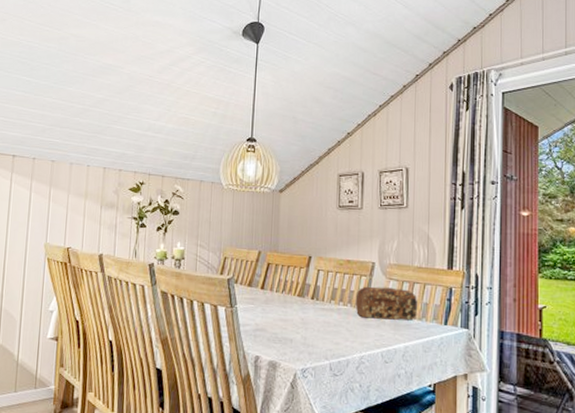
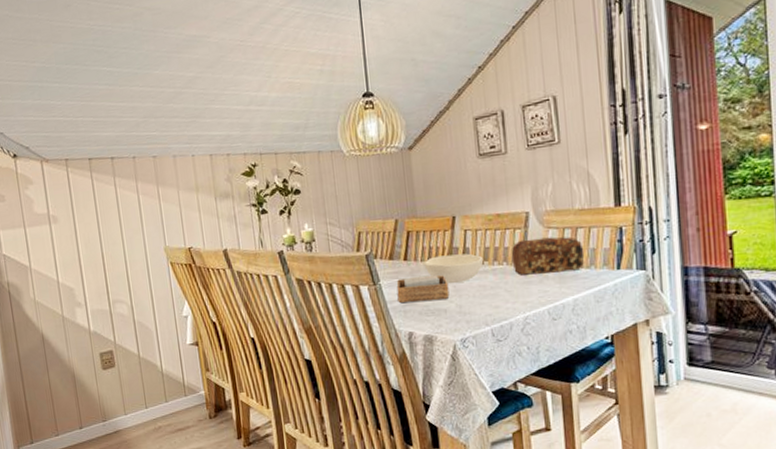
napkin holder: none [250,305,297,329] -> present [396,274,450,303]
bowl: none [279,289,331,317] -> present [425,253,484,284]

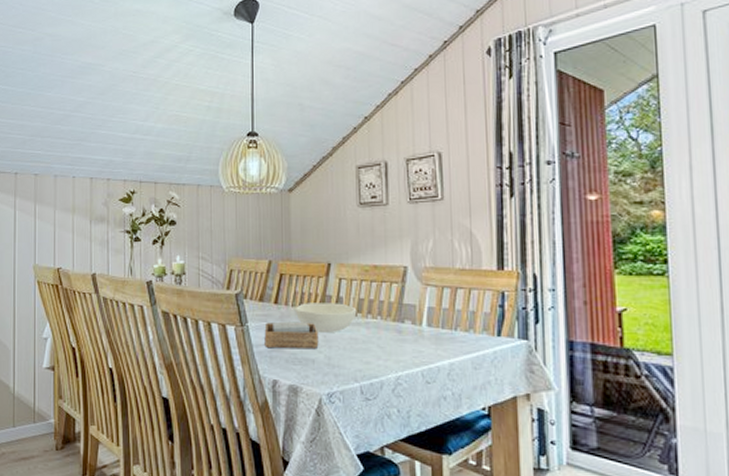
bread loaf: present [511,236,584,276] -> none [386,294,463,333]

